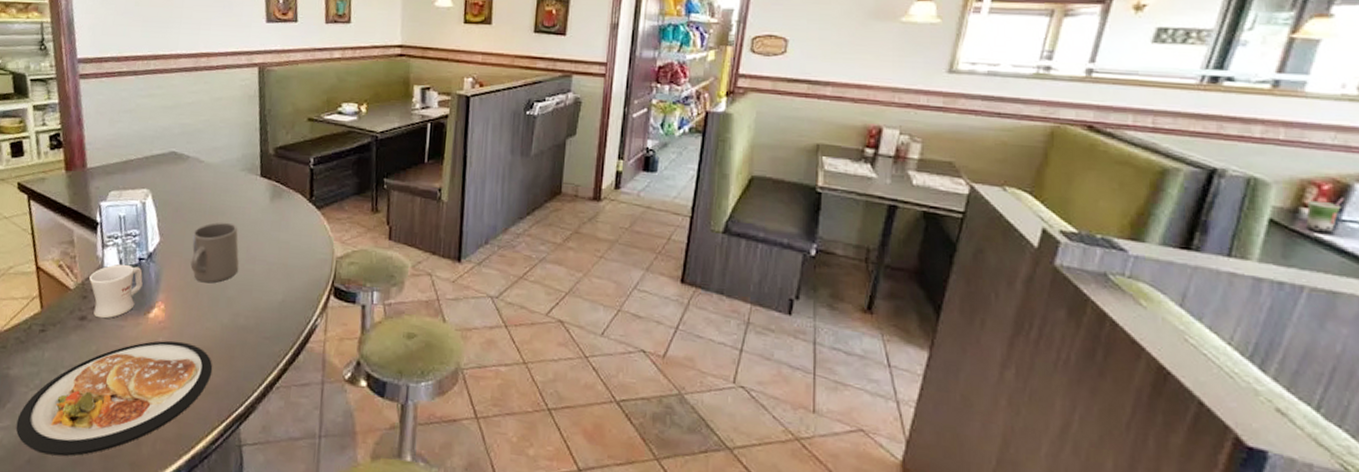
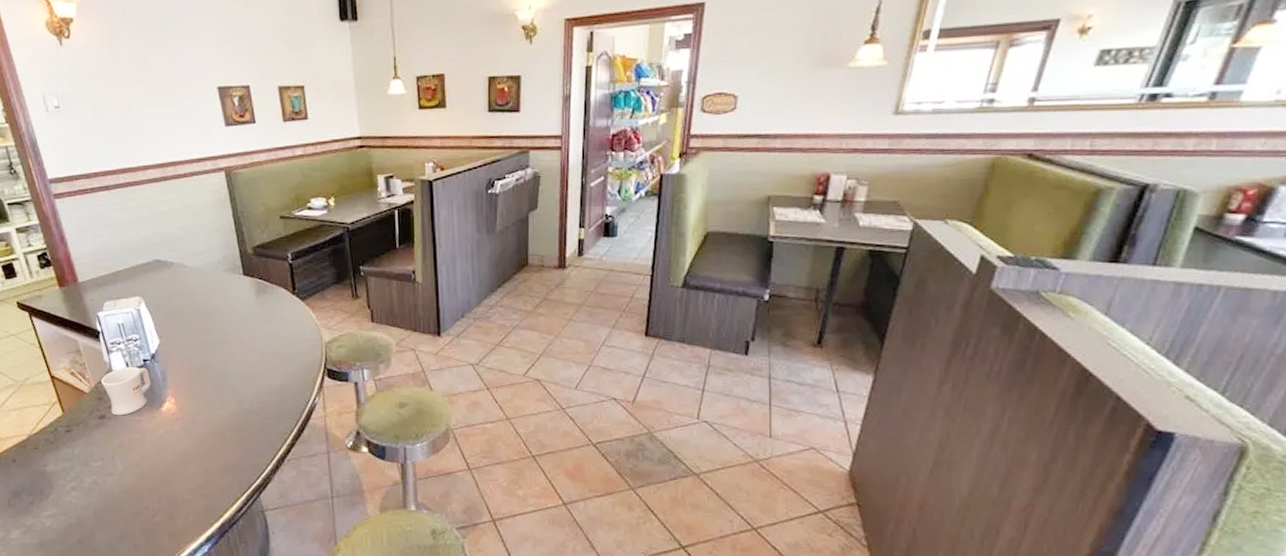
dish: present [16,340,213,456] -> none [61,429,228,534]
cup: present [190,222,239,283] -> none [188,320,237,376]
beverage cup: present [1306,197,1345,235] -> none [1229,200,1268,237]

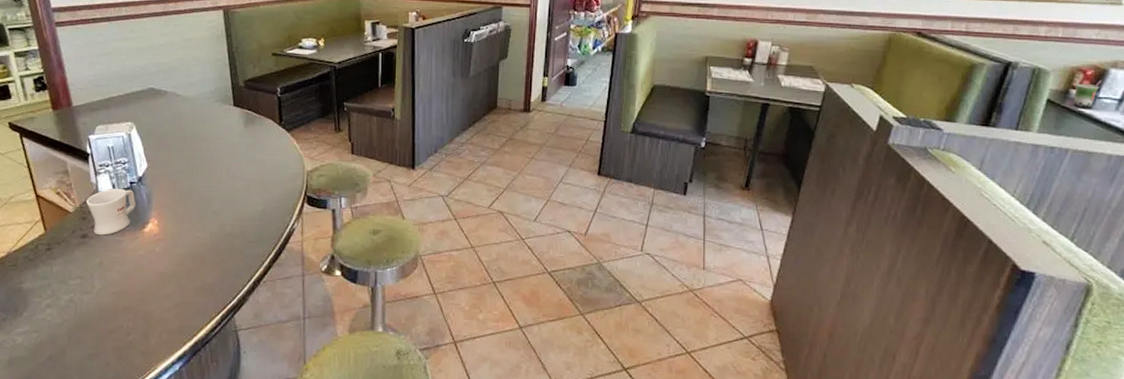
beverage cup: none [1229,200,1268,237] -> present [1073,80,1102,110]

